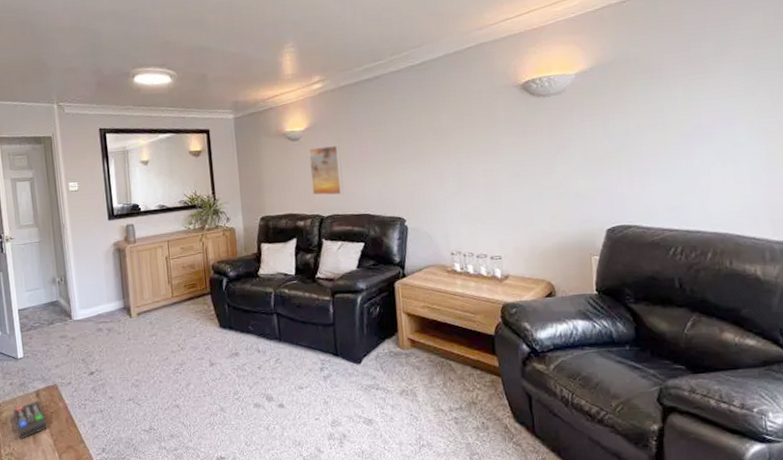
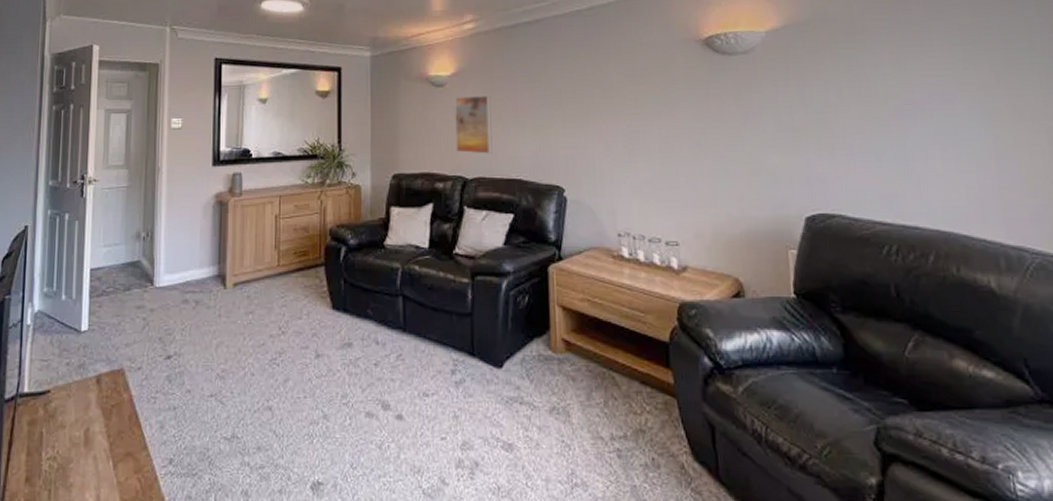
remote control: present [13,400,48,440] -> none [65,387,106,440]

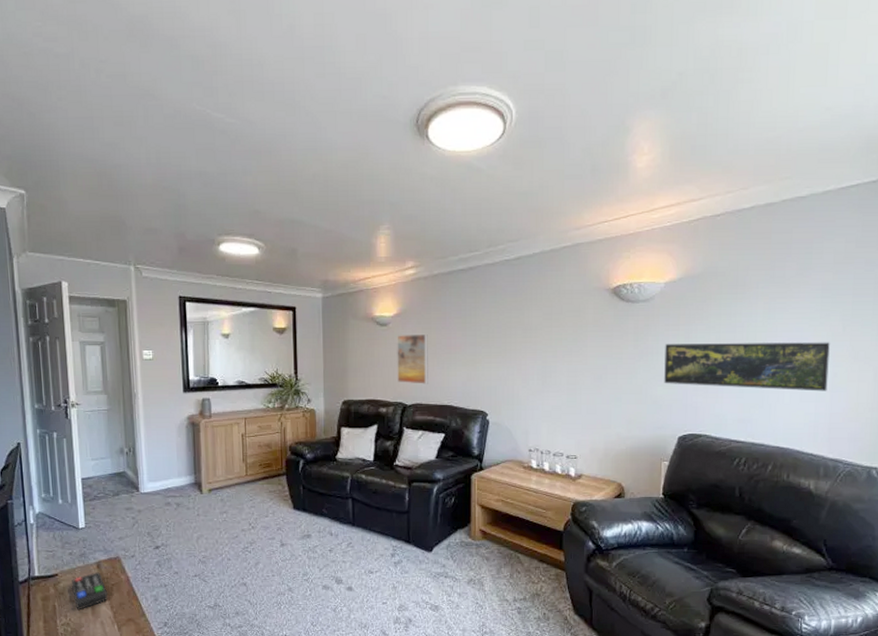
remote control: none [65,387,106,440] -> present [72,571,108,610]
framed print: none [775,97,990,159] -> present [664,342,830,391]

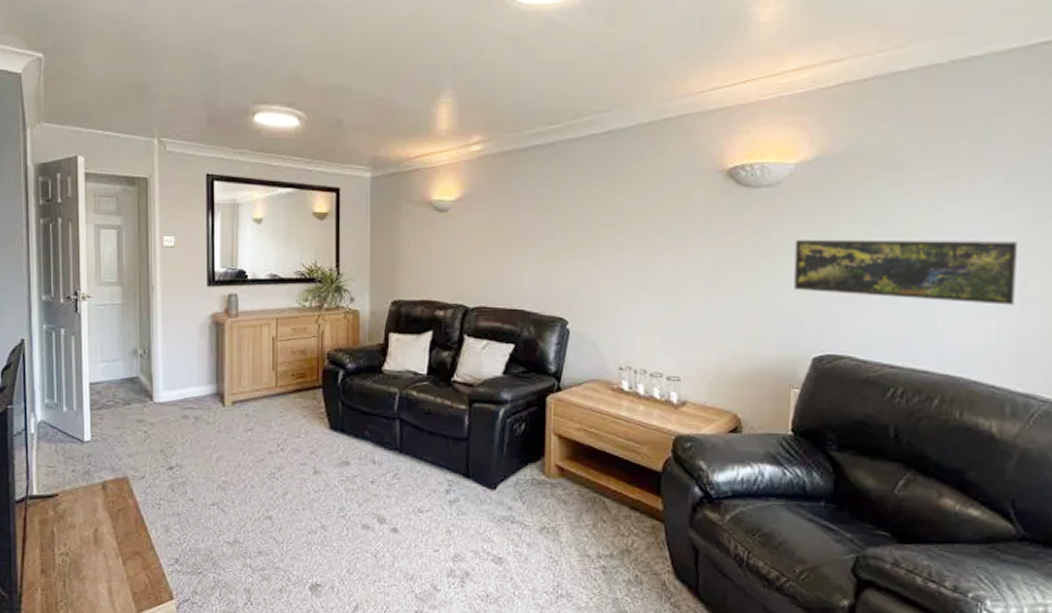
remote control: present [72,571,108,610] -> none [73,493,114,539]
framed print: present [397,333,428,384] -> none [458,222,496,283]

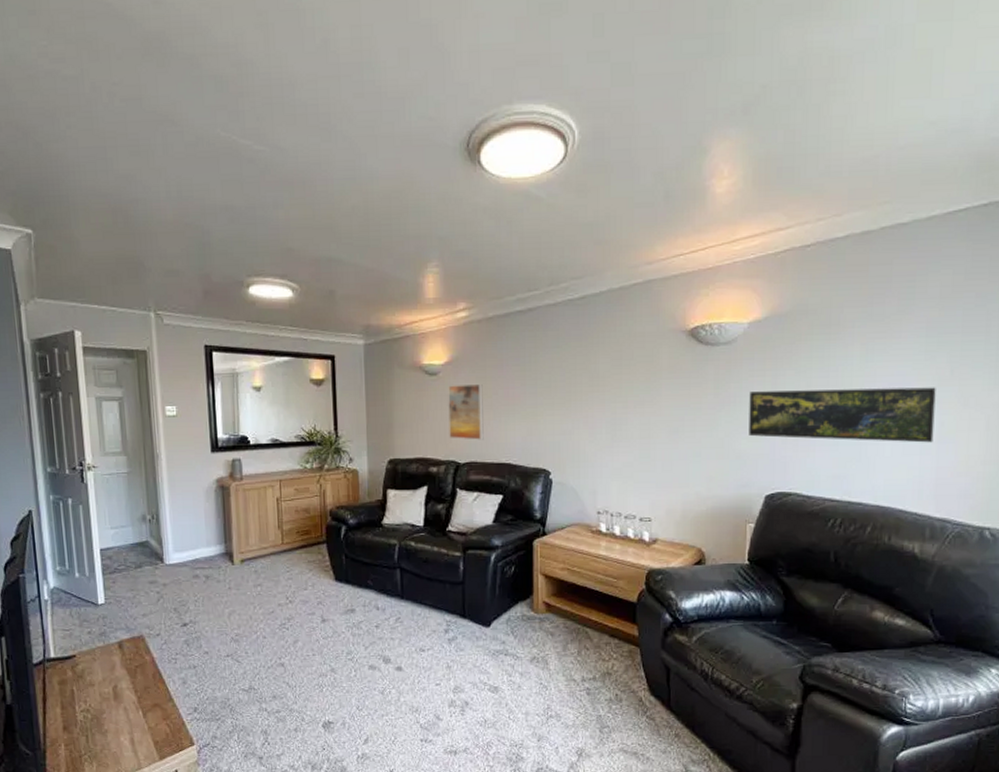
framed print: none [458,222,496,283] -> present [448,383,484,440]

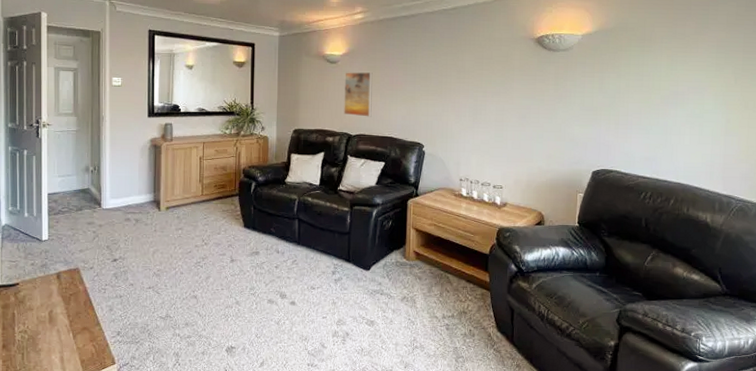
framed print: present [749,387,936,443] -> none [580,89,724,135]

